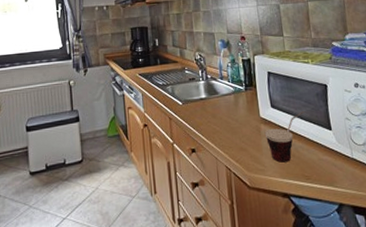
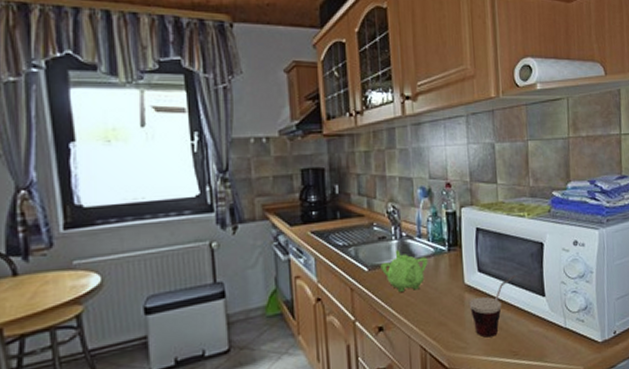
teapot: none [191,88,229,123] -> present [380,250,428,293]

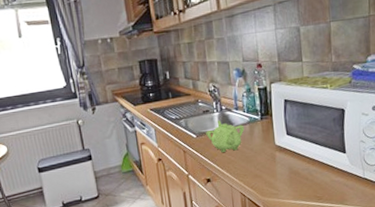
cup: present [468,275,516,338] -> none [279,137,320,186]

